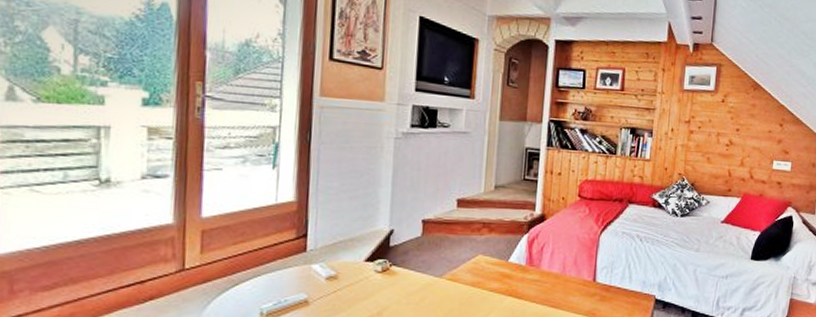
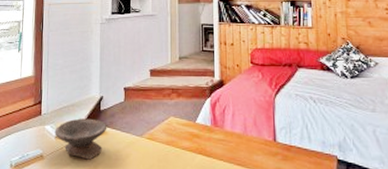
bowl: none [325,256,398,305] -> present [55,118,107,160]

